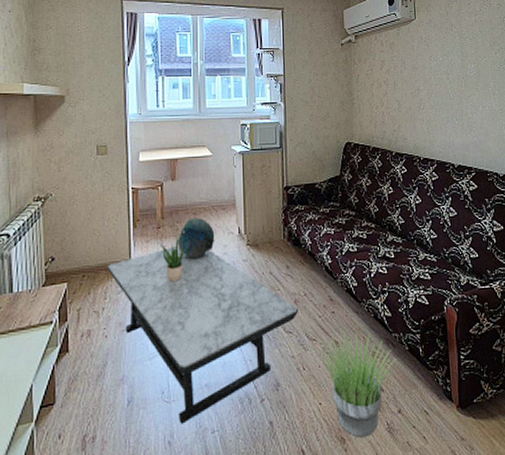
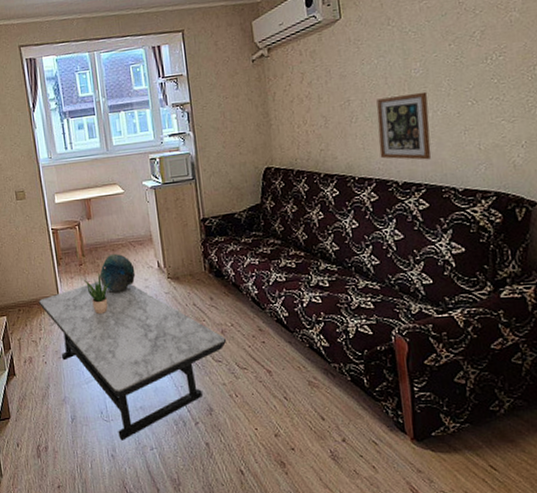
potted plant: present [318,331,397,438] -> none [250,360,338,463]
picture frame: none [440,89,480,147] -> present [376,91,431,160]

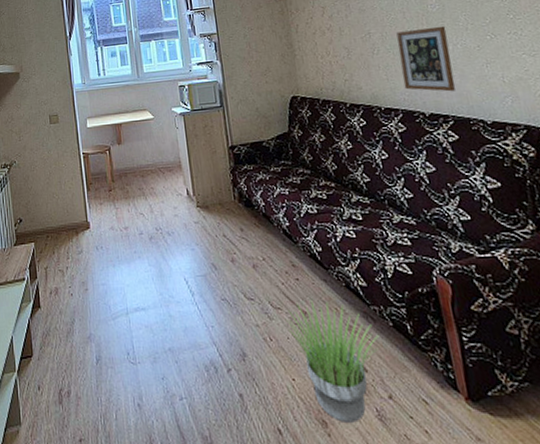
coffee table: present [38,280,227,441] -> none [67,207,259,387]
potted plant: present [83,272,111,314] -> none [112,199,140,243]
decorative bowl: present [99,253,136,292] -> none [128,179,165,220]
potted plant: none [250,360,338,463] -> present [285,300,380,423]

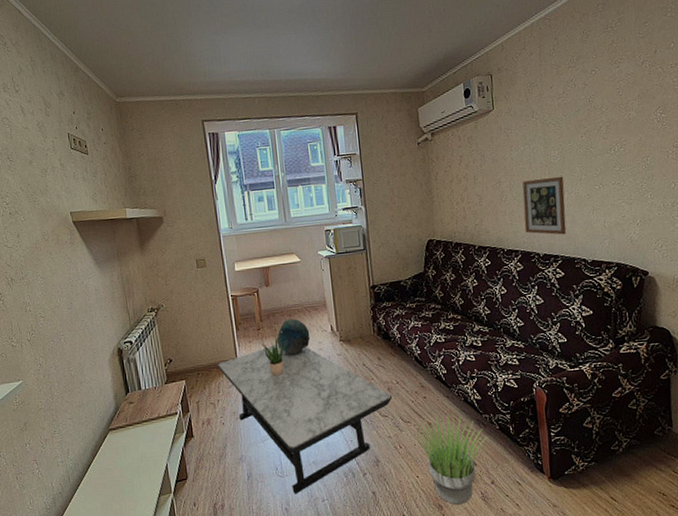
coffee table: none [67,207,259,387] -> present [217,343,393,494]
potted plant: none [112,199,140,243] -> present [261,336,287,375]
decorative bowl: none [128,179,165,220] -> present [276,318,311,355]

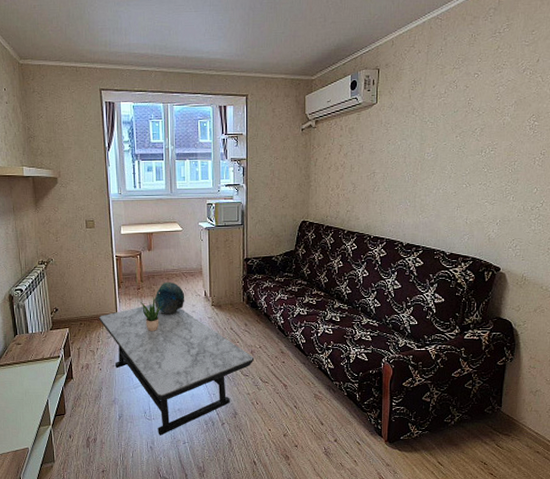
potted plant: present [413,413,488,505] -> none [270,377,336,457]
picture frame: present [522,176,567,235] -> none [392,172,435,227]

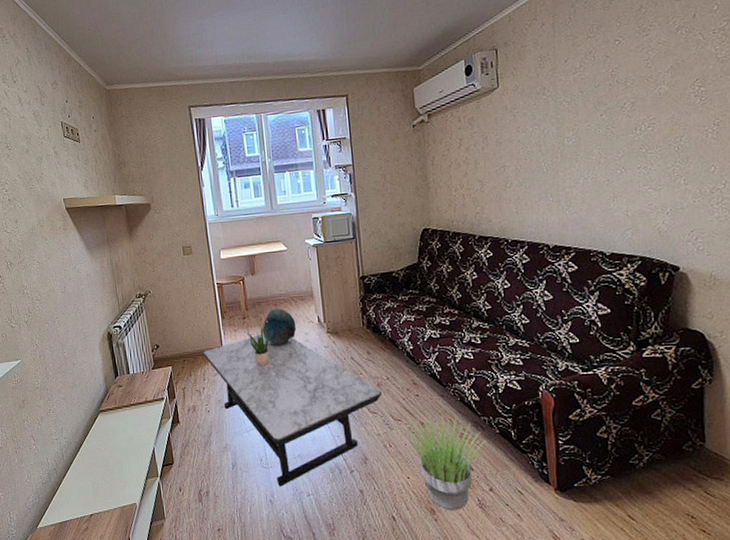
potted plant: none [270,377,336,457] -> present [404,413,487,510]

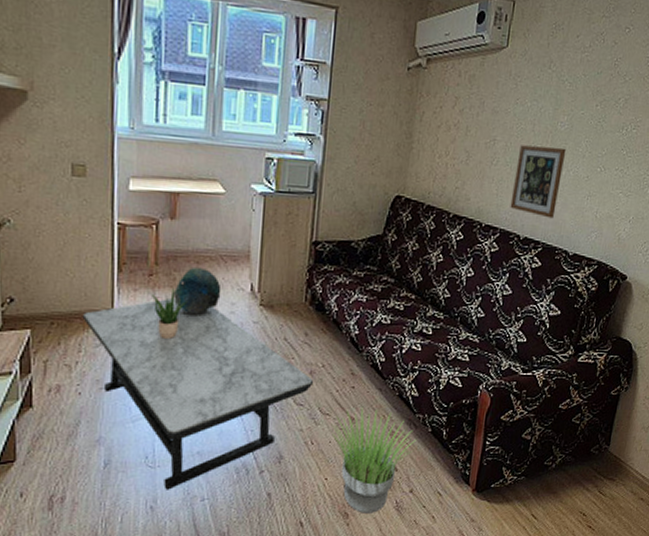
picture frame: none [530,159,581,225] -> present [510,145,567,219]

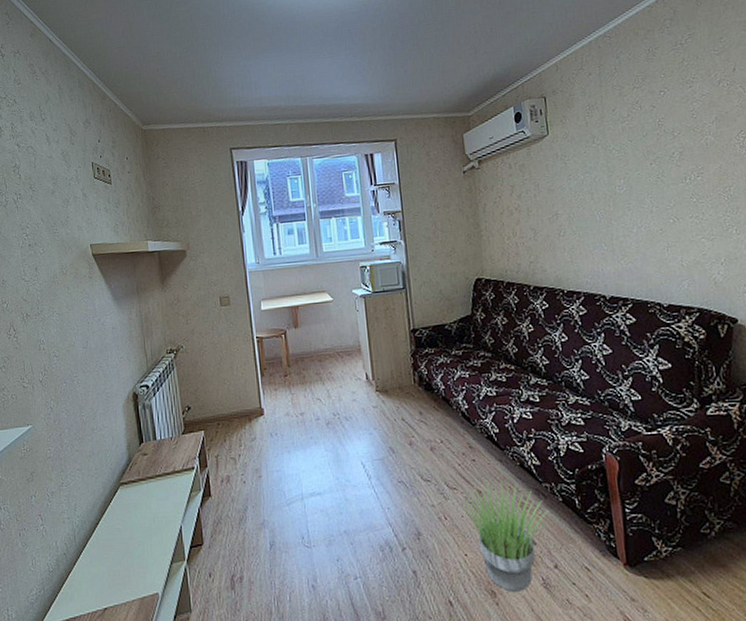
coffee table: present [82,297,314,490] -> none [239,392,436,569]
potted plant: present [150,287,188,339] -> none [287,384,317,429]
decorative bowl: present [173,267,222,315] -> none [305,364,343,406]
picture frame: present [510,145,567,219] -> none [583,208,637,275]

